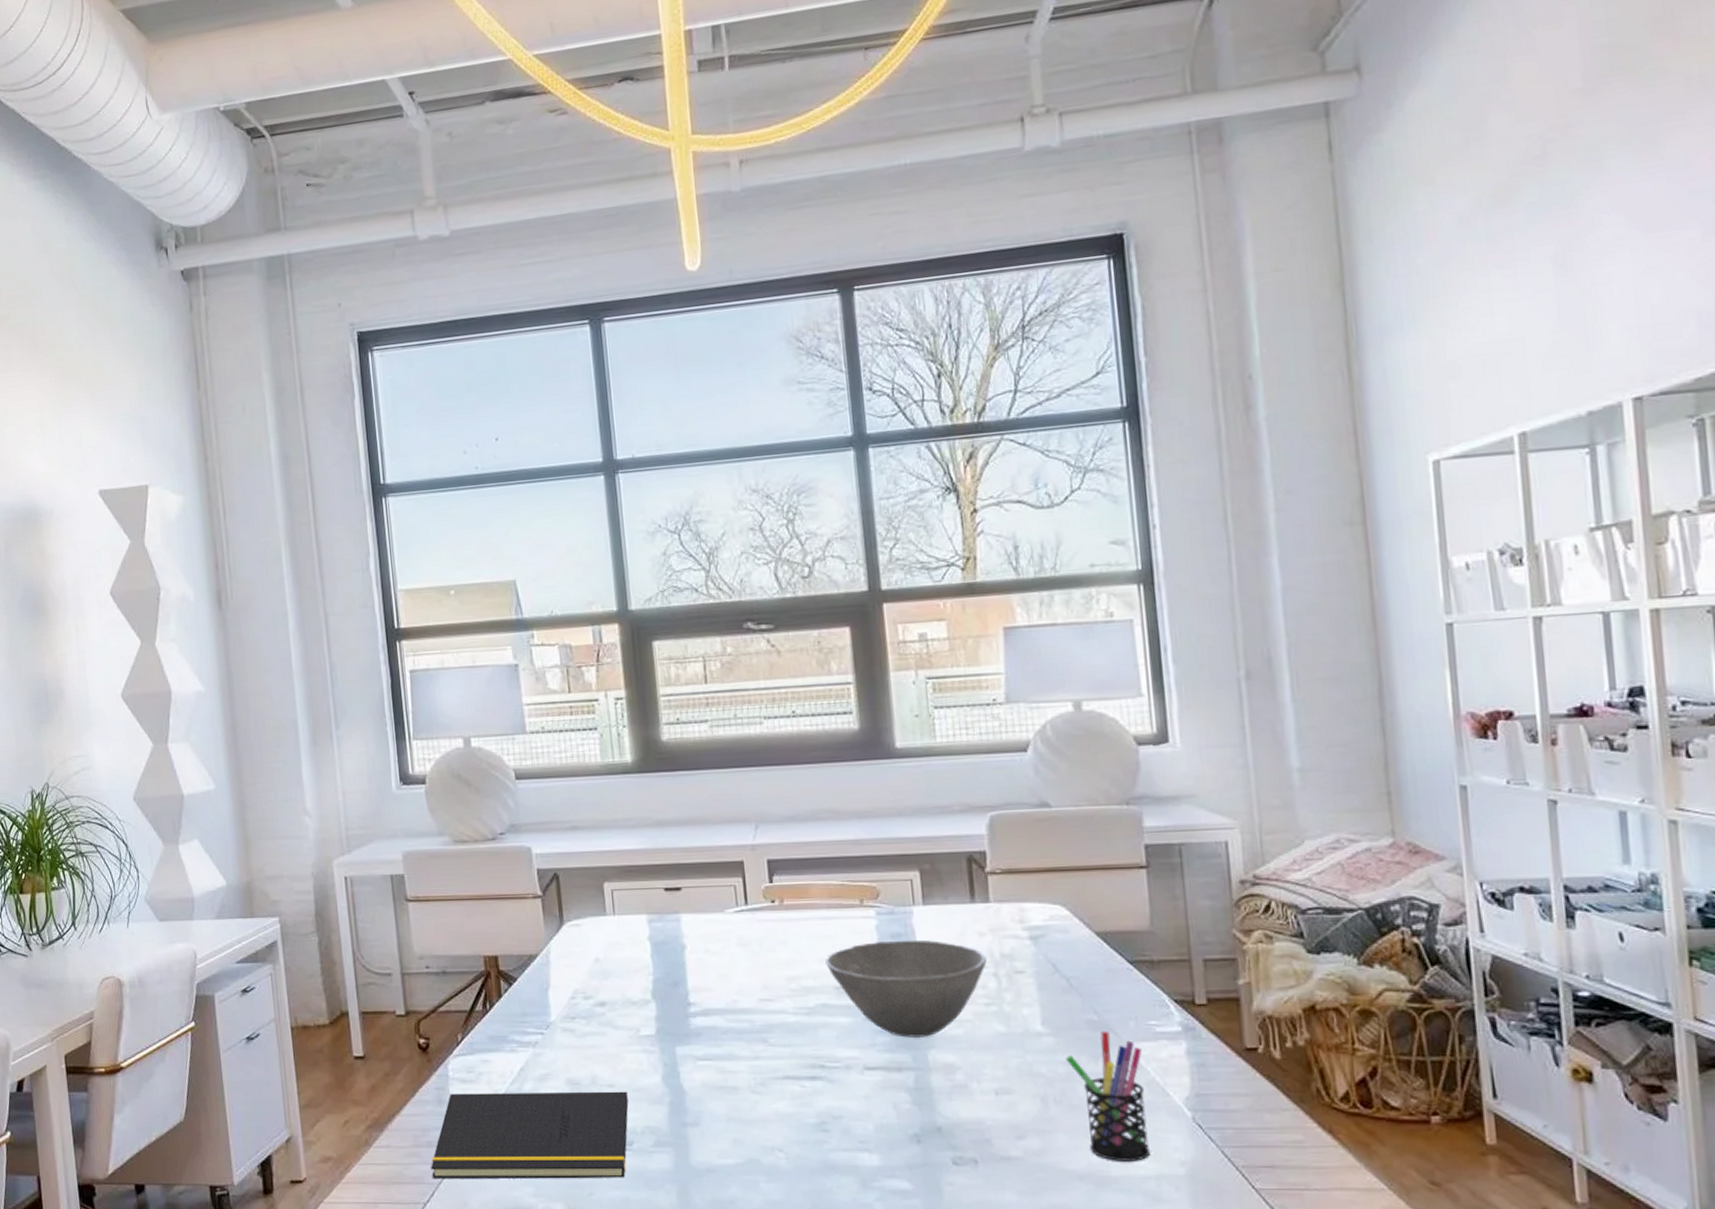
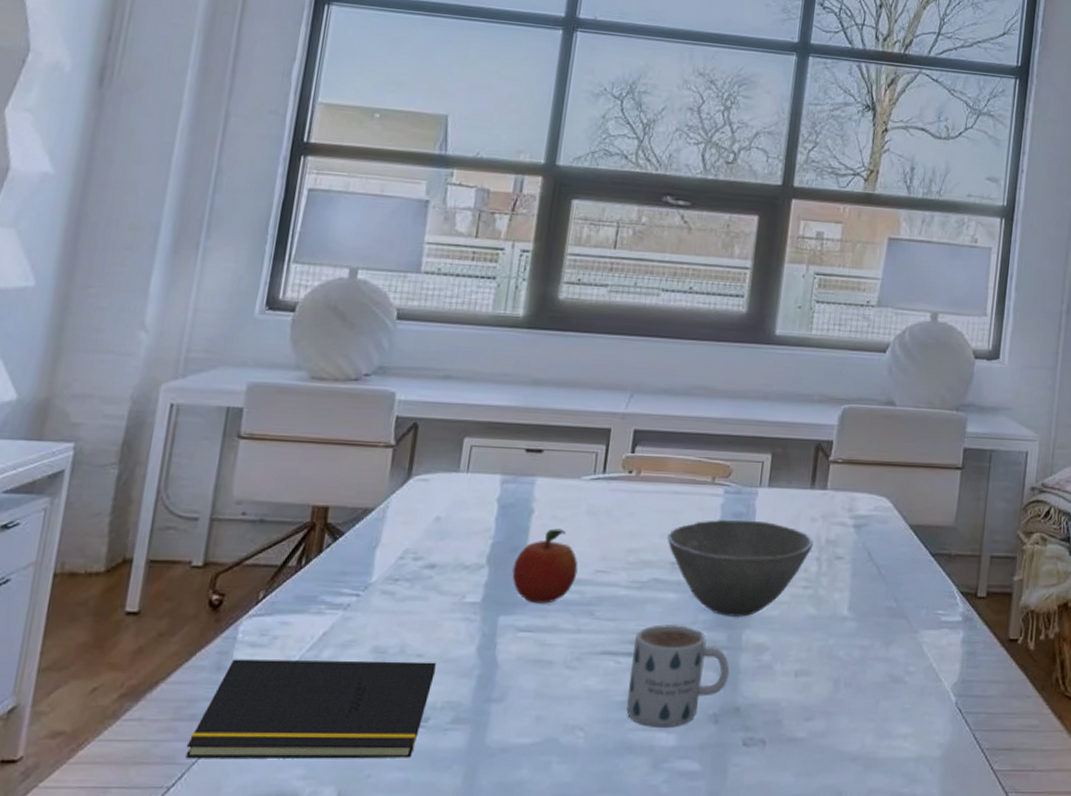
fruit: none [678,961,743,1034] -> present [512,528,578,604]
mug: none [815,1048,923,1148] -> present [626,624,730,728]
pen holder: present [1066,1030,1151,1163] -> none [862,617,927,745]

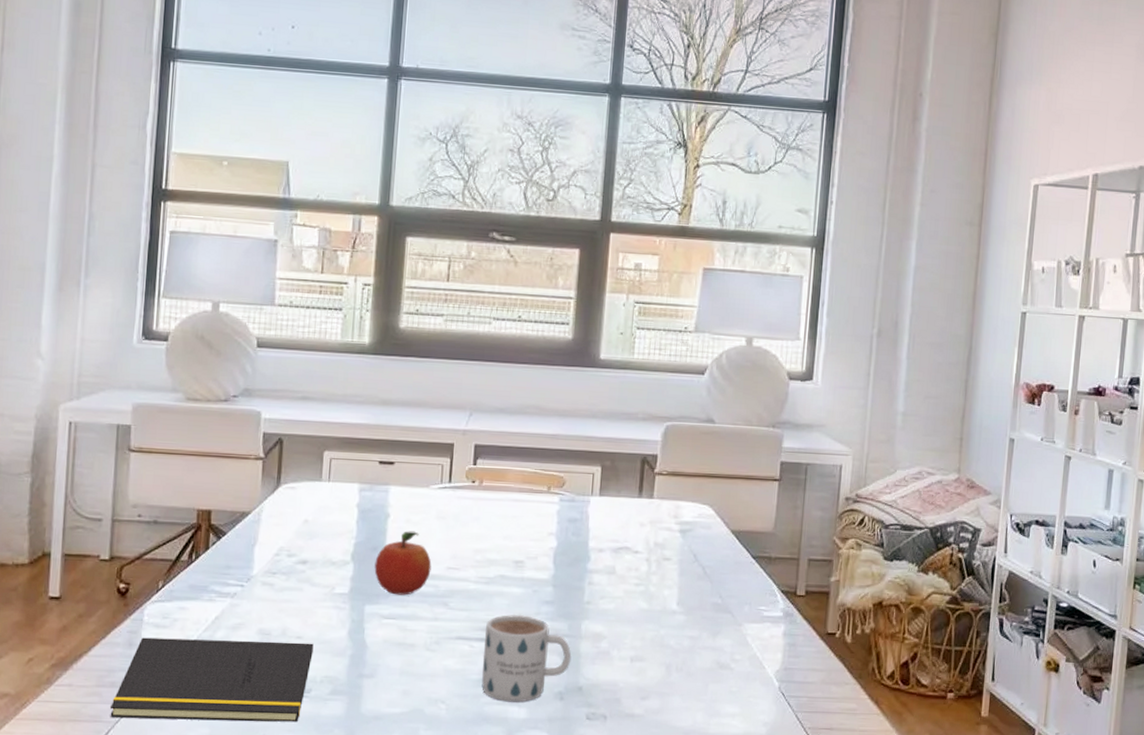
bowl: present [667,519,814,617] -> none [510,524,643,610]

